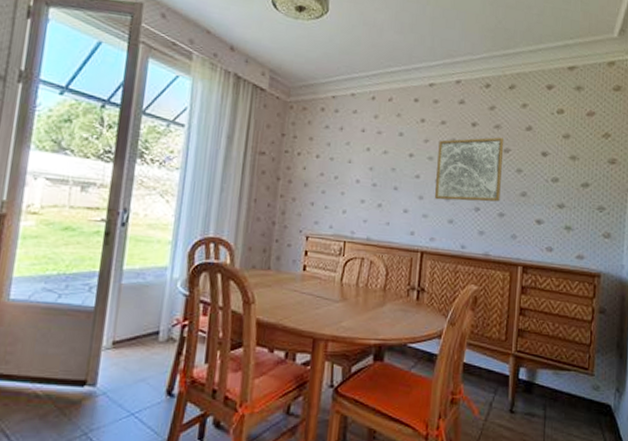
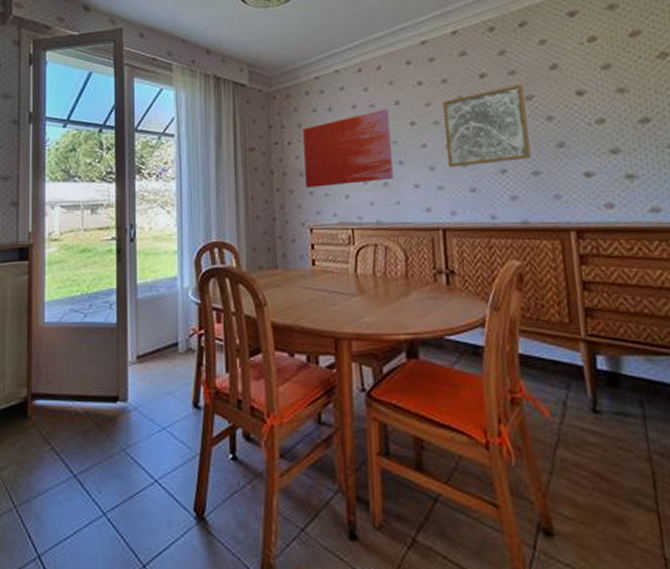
wall art: none [307,137,393,203] -> present [303,109,393,188]

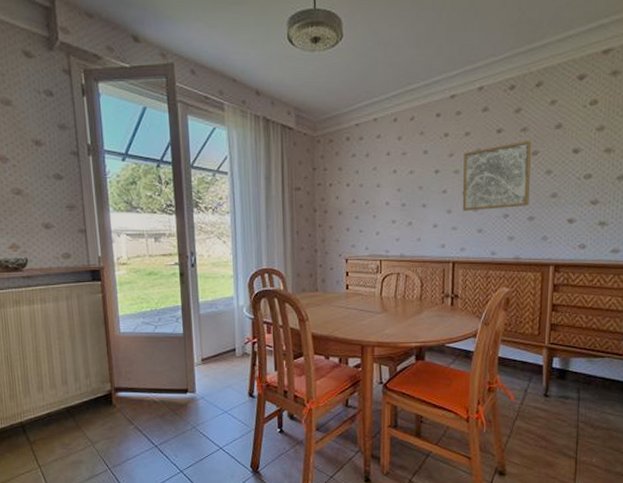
wall art: present [303,109,393,188] -> none [342,157,418,225]

